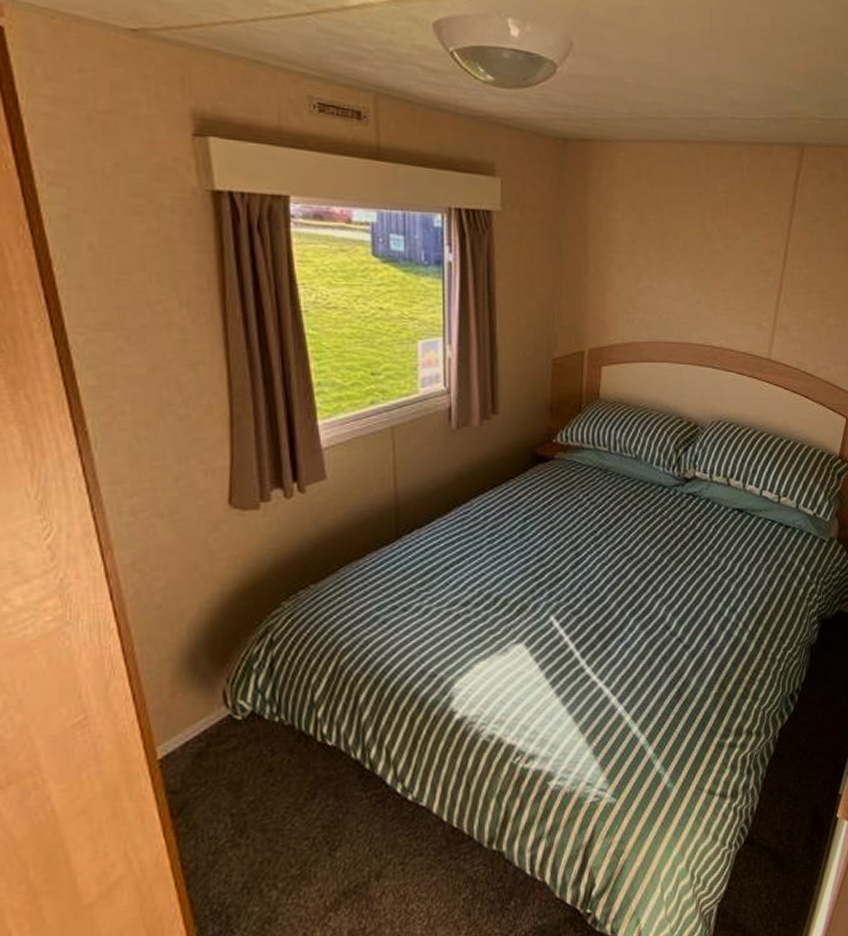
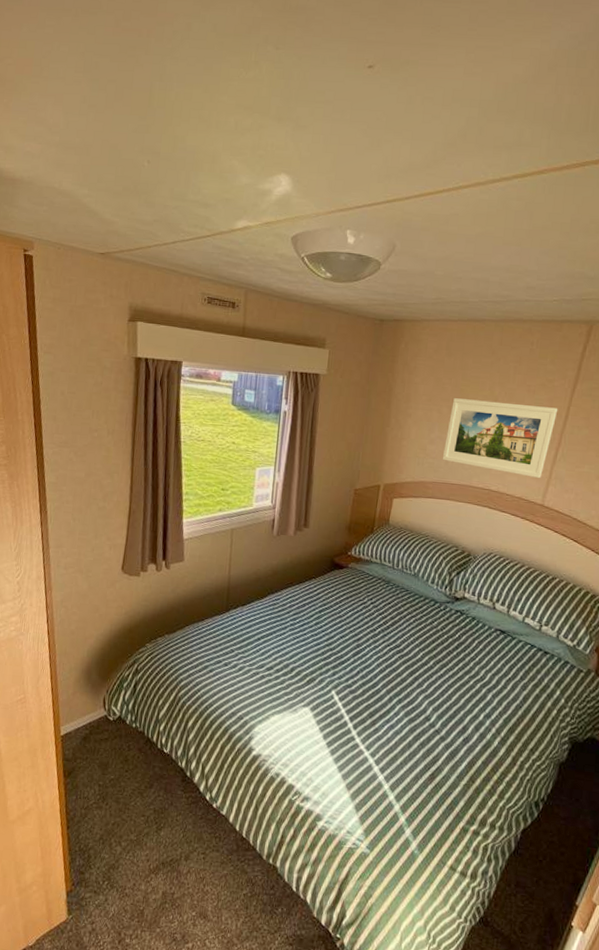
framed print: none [654,237,776,329] -> present [442,398,558,479]

